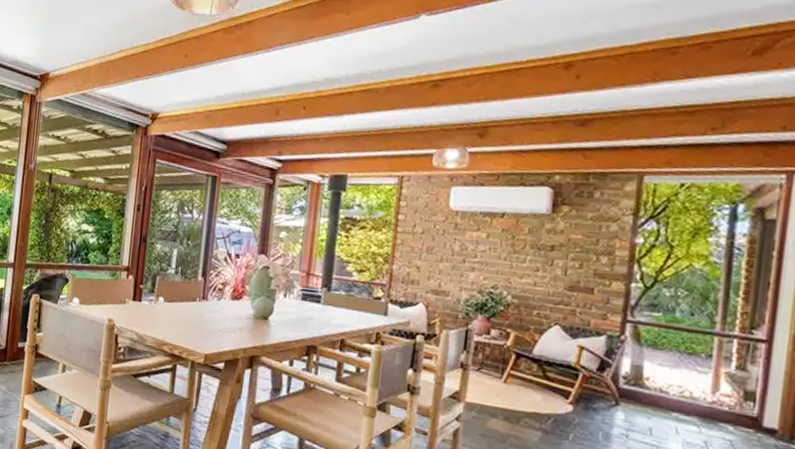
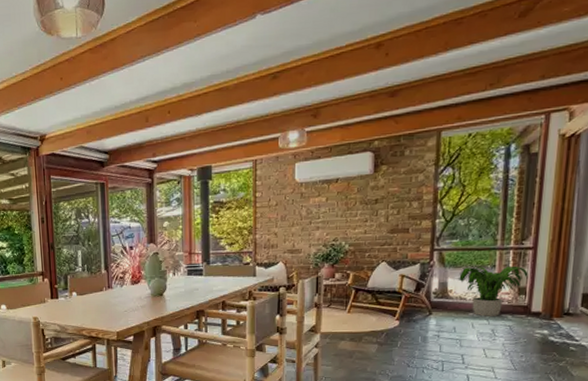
potted plant: none [659,351,759,424] -> present [459,265,528,317]

